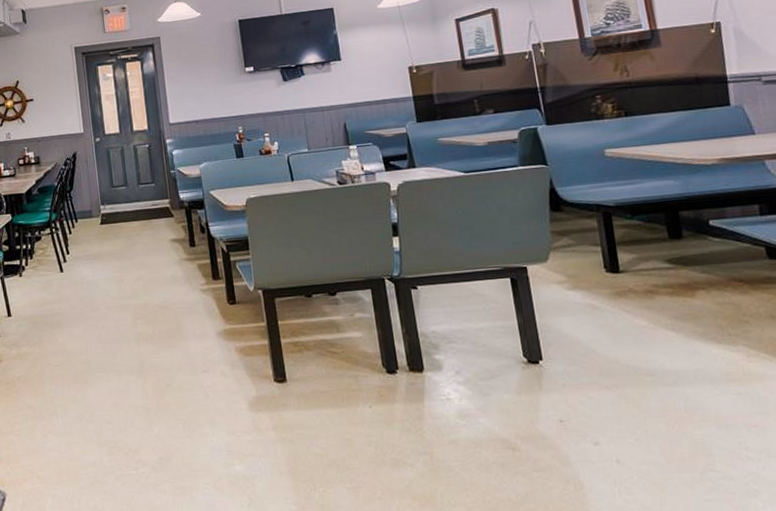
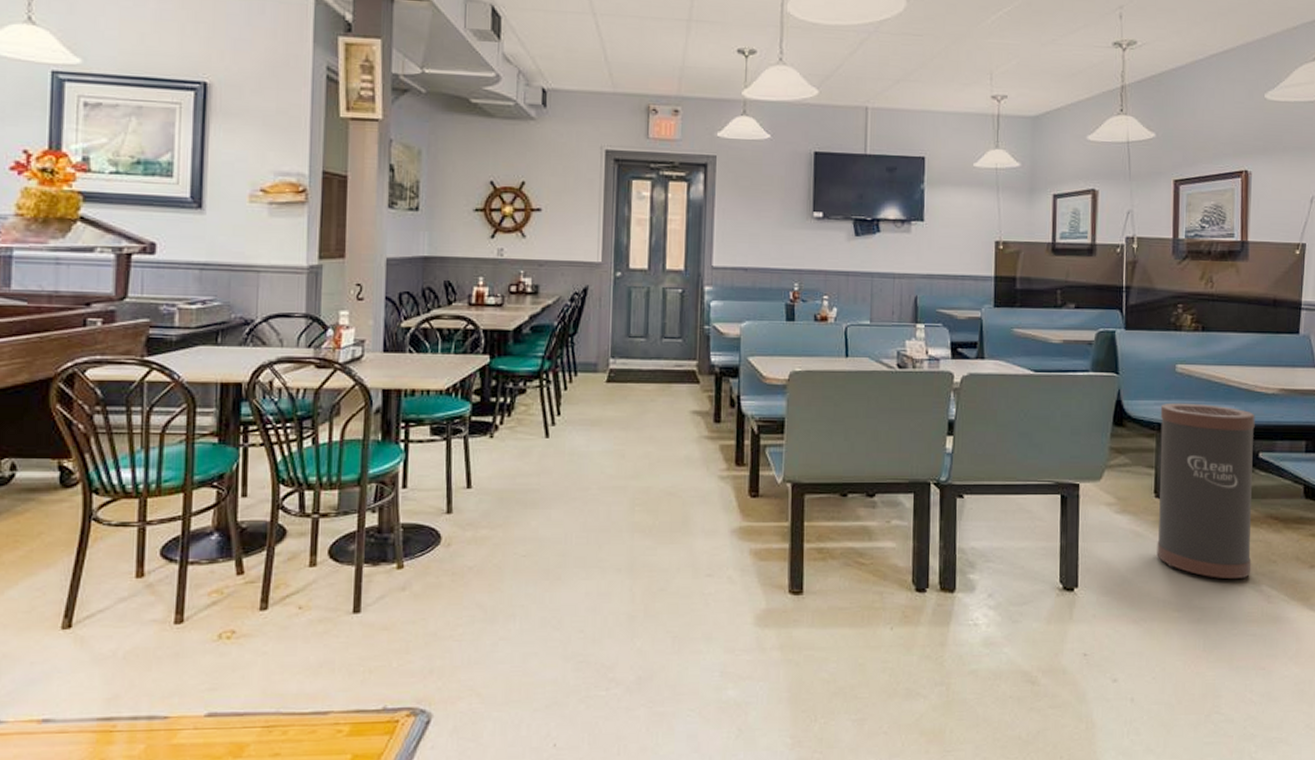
trash can: none [595,181,723,342] -> present [1157,402,1255,580]

